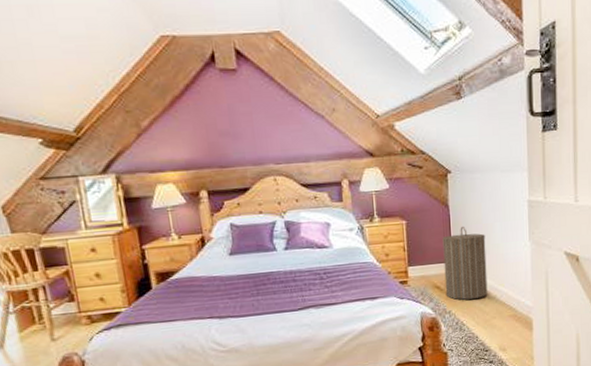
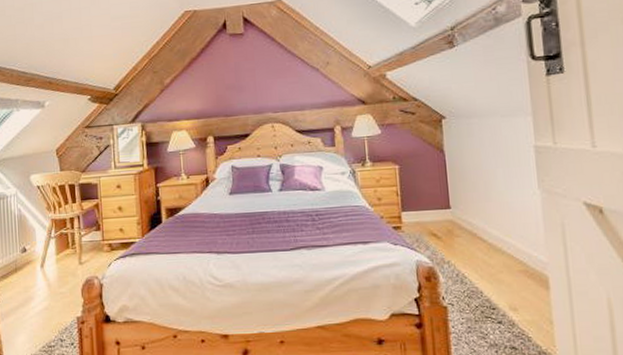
laundry hamper: present [442,226,488,300] -> none [438,171,492,250]

